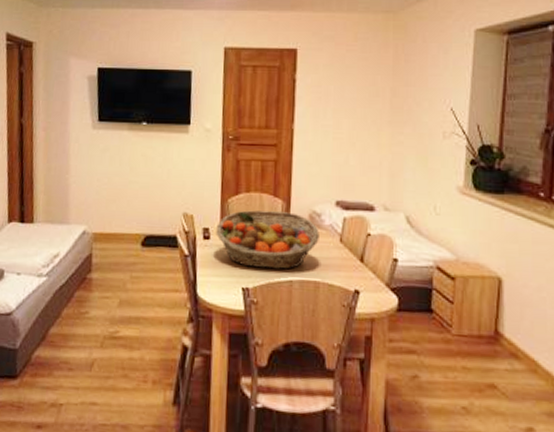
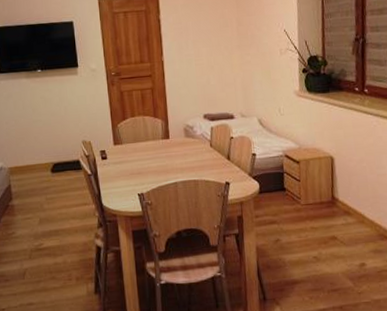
fruit basket: present [216,210,319,270] -> none [111,128,194,177]

